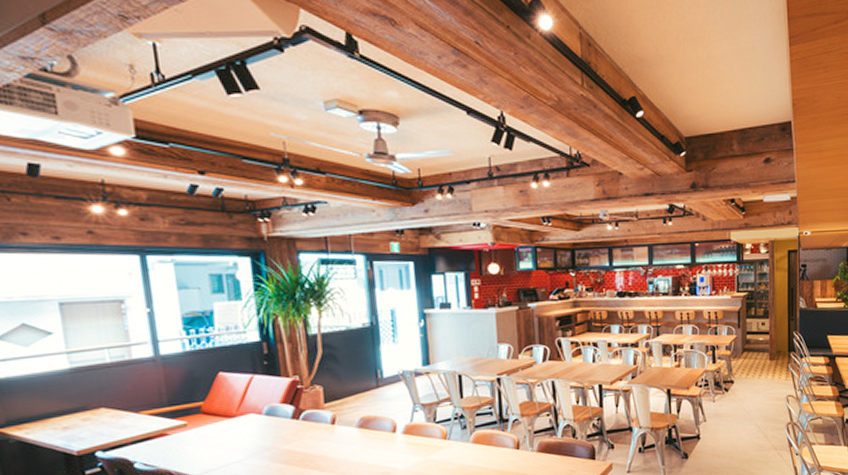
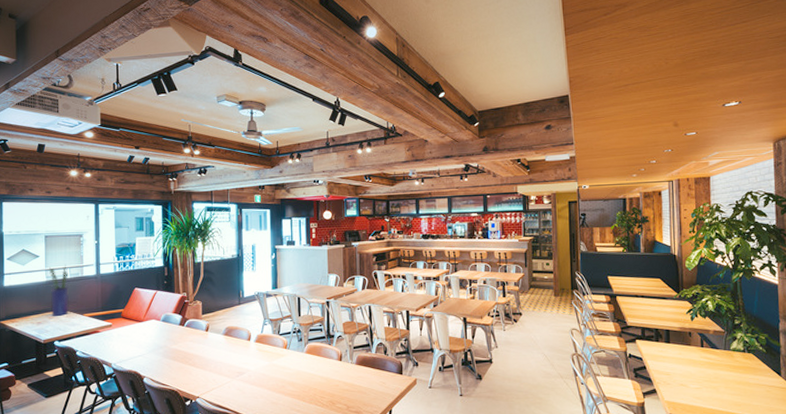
vase: none [72,344,115,418] -> present [48,265,69,317]

